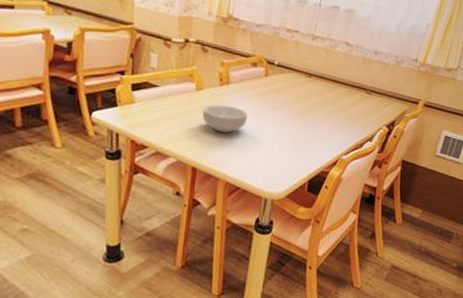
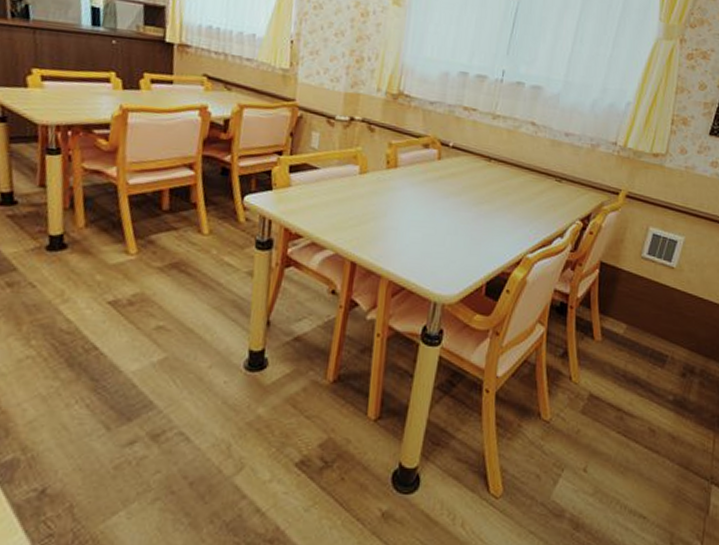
cereal bowl: present [202,105,248,133] -> none [365,190,417,223]

